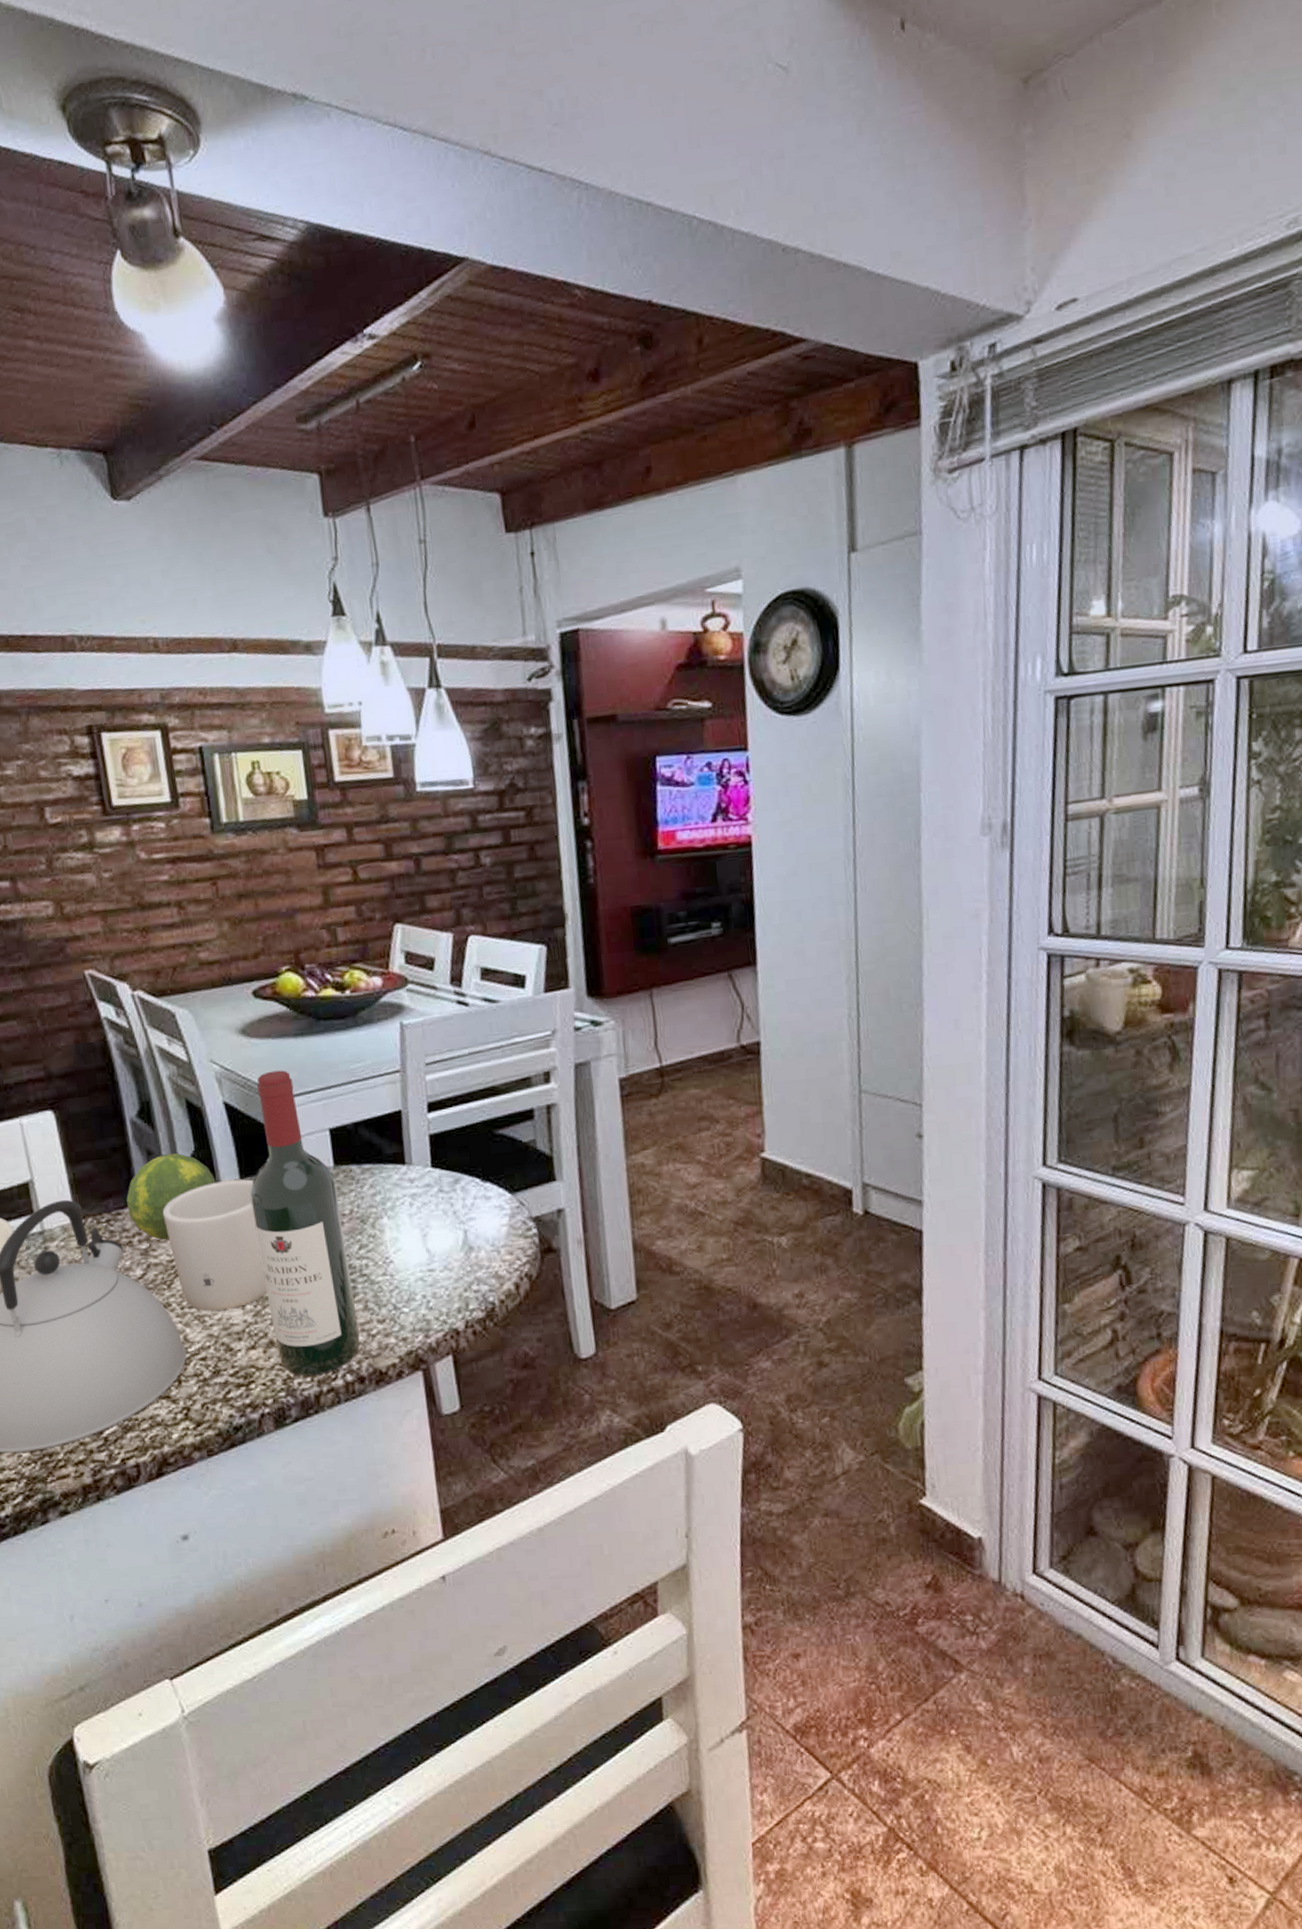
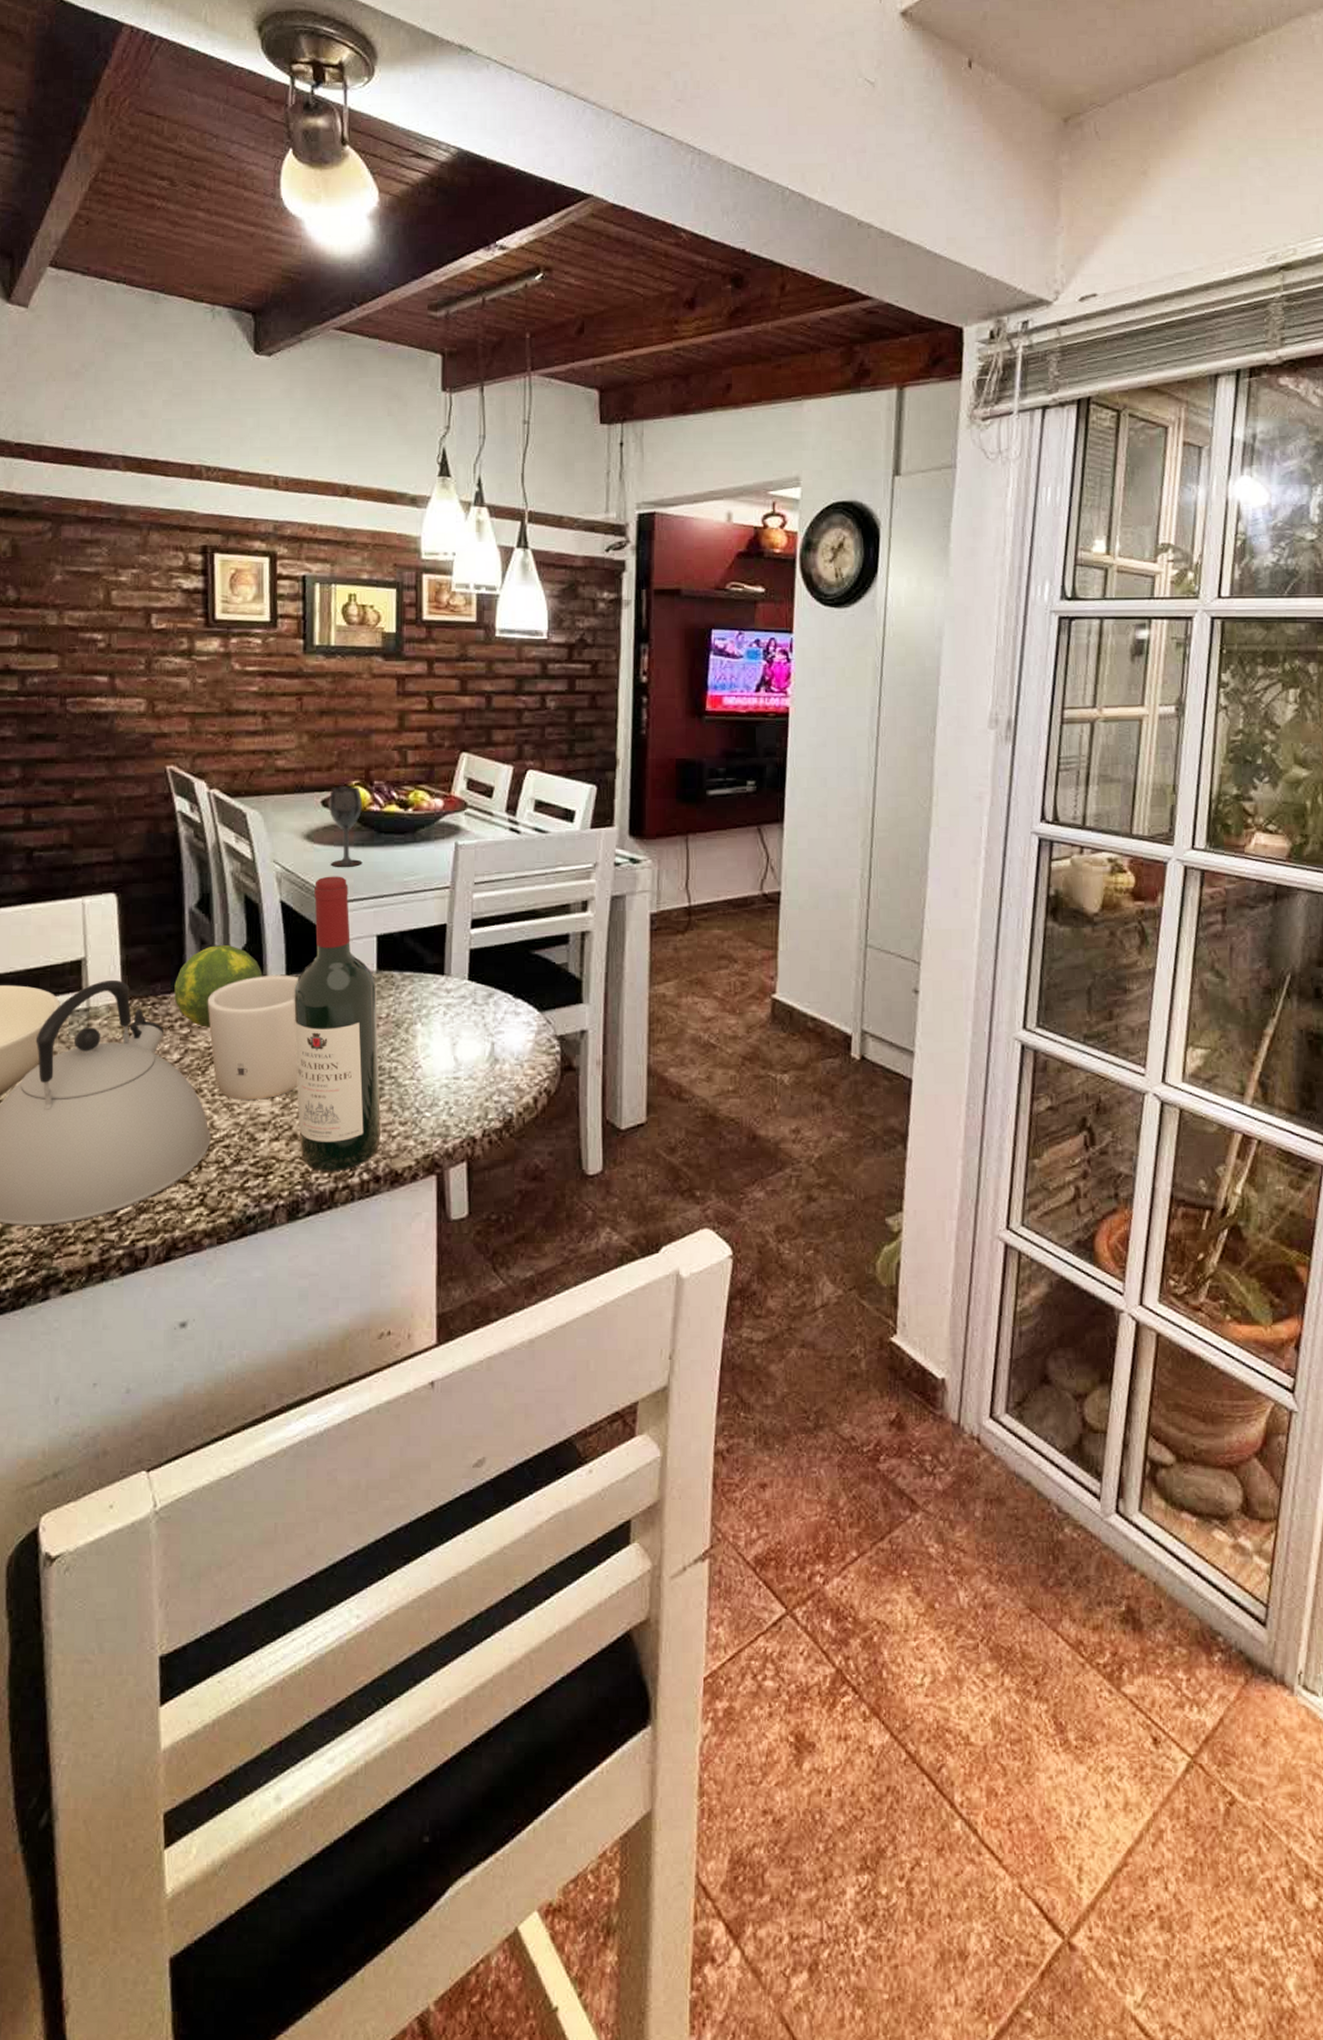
wine glass: none [259,972,304,1061] -> present [328,785,363,867]

